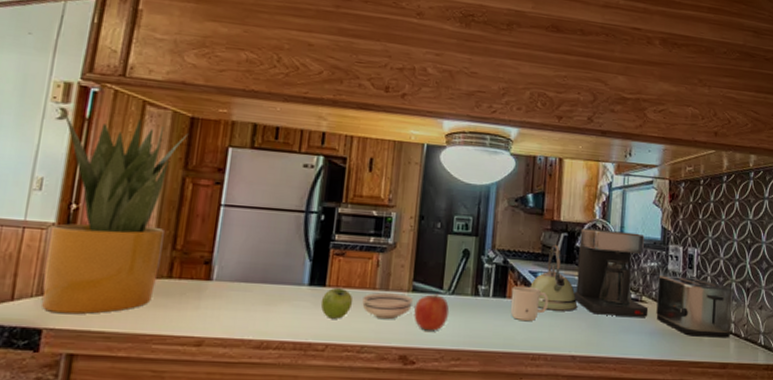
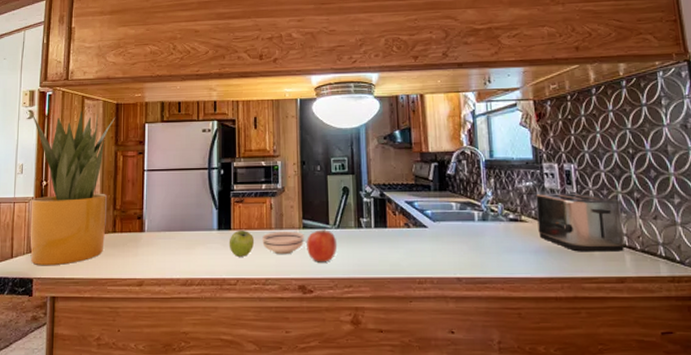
mug: present [510,285,549,322] -> none [391,215,428,248]
kettle: present [530,244,578,311] -> none [408,174,457,236]
coffee maker: present [574,228,649,317] -> none [450,155,530,237]

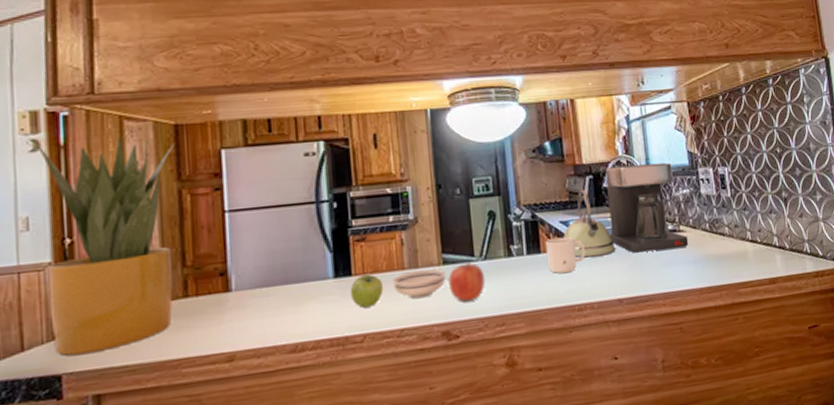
mug: none [391,215,428,248] -> present [545,236,585,274]
kettle: none [408,174,457,236] -> present [563,189,616,258]
coffee maker: none [450,155,530,237] -> present [605,162,689,253]
toaster: present [536,192,625,252] -> none [693,197,776,257]

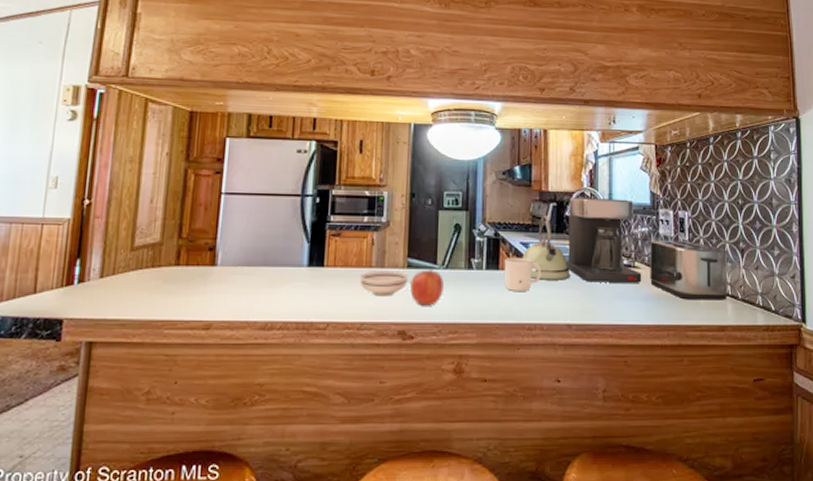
planter: present [36,137,174,356] -> none [61,114,187,304]
fruit: present [350,274,384,308] -> none [320,267,351,298]
toaster: none [693,197,776,257] -> present [650,239,728,300]

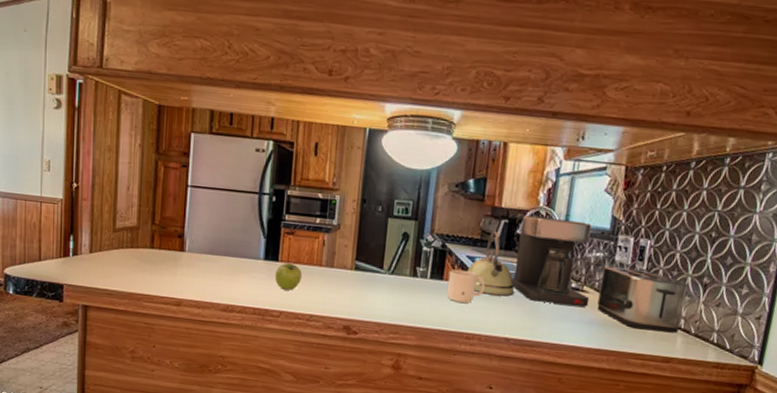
fruit: none [320,267,351,298] -> present [274,262,303,291]
bowl: present [360,270,408,297] -> none [310,269,355,294]
fruit: present [410,268,445,306] -> none [356,272,389,307]

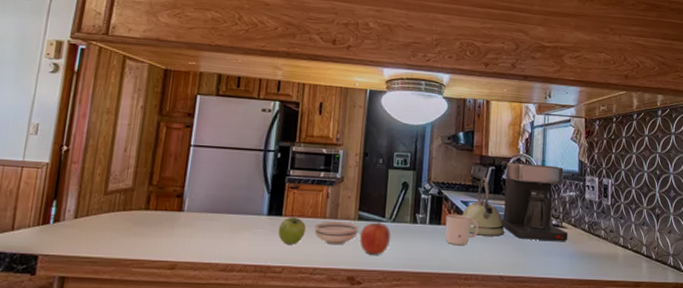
bowl: none [310,269,355,294] -> present [314,221,359,245]
fruit: none [356,272,389,307] -> present [360,221,391,255]
toaster: present [597,265,689,333] -> none [575,203,645,260]

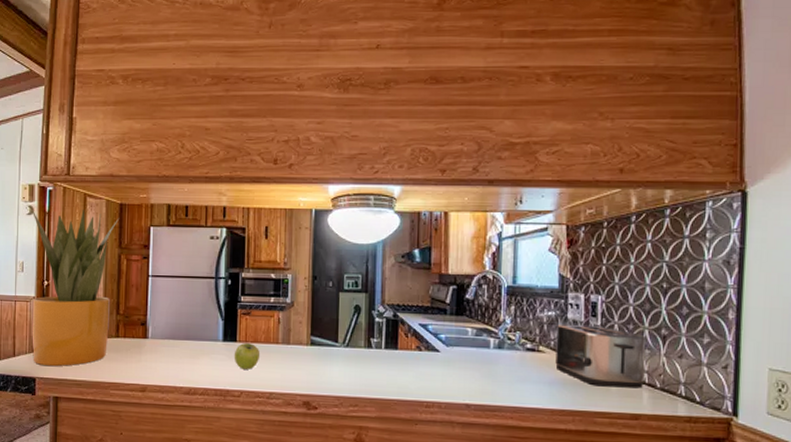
planter: none [37,66,162,242] -> present [32,209,119,367]
bowl: present [314,221,359,245] -> none [268,346,311,370]
fruit: present [360,221,391,255] -> none [313,346,345,380]
mug: present [444,214,479,246] -> none [402,338,440,372]
kettle: present [462,177,505,236] -> none [421,297,470,362]
coffee maker: present [502,162,568,241] -> none [466,280,547,367]
toaster: none [575,203,645,260] -> present [555,324,647,389]

